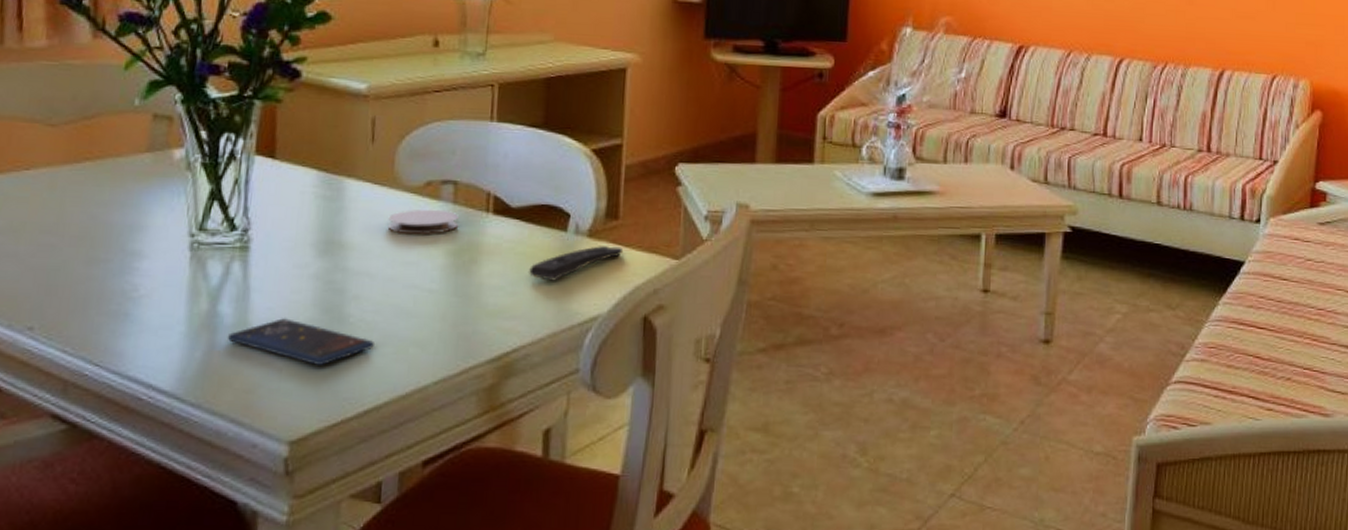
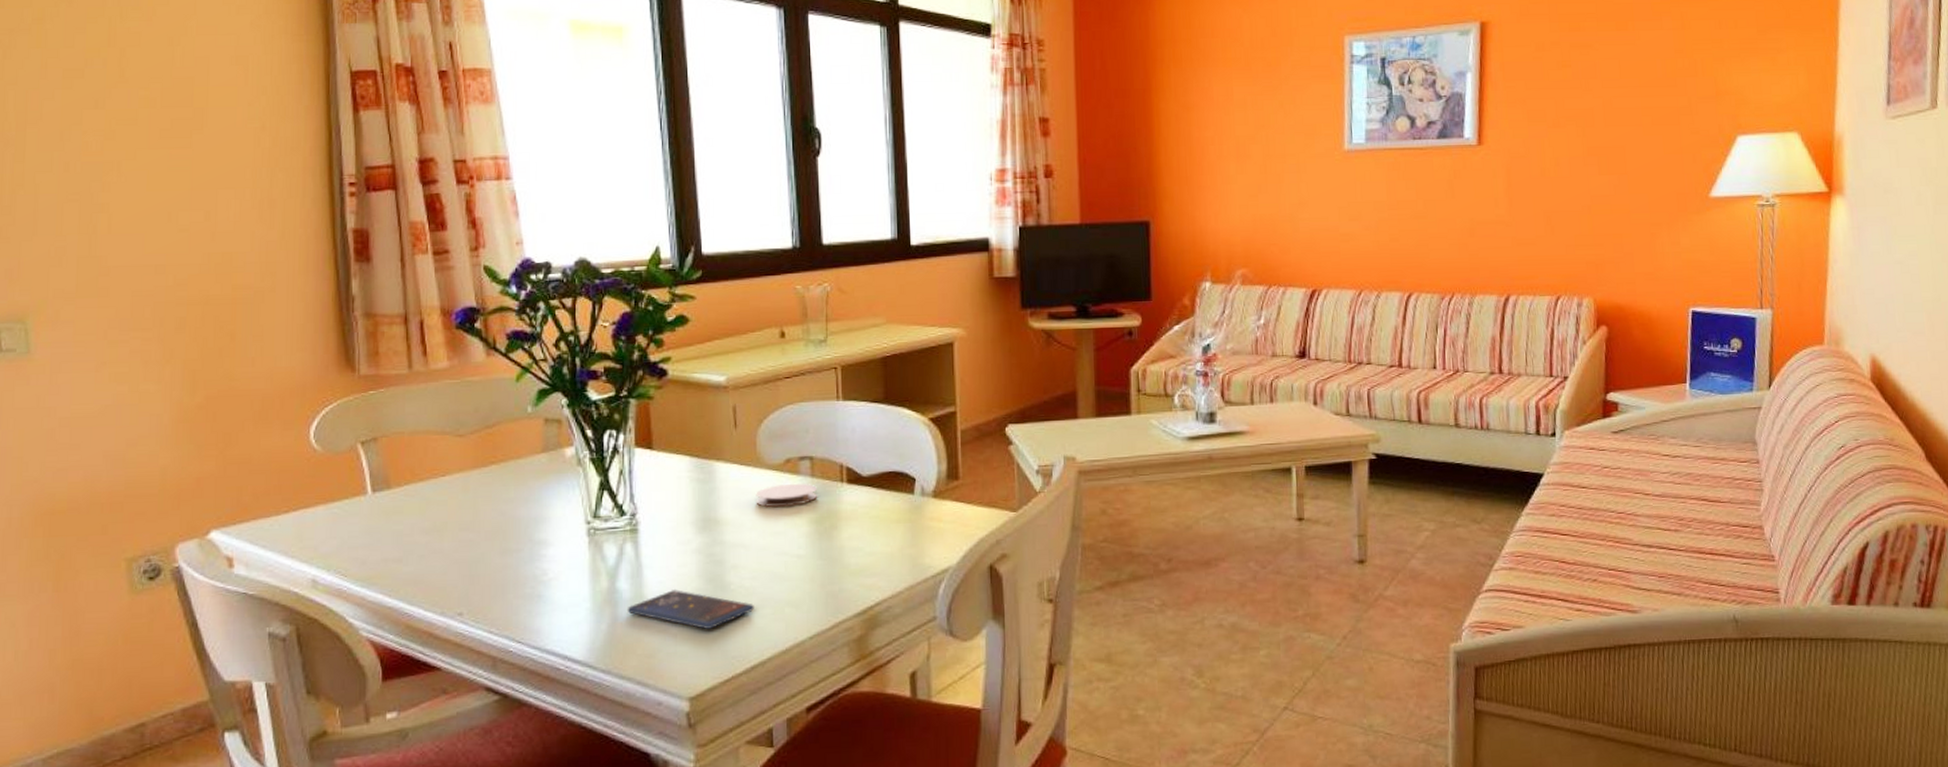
remote control: present [529,246,624,281] -> none [884,504,966,540]

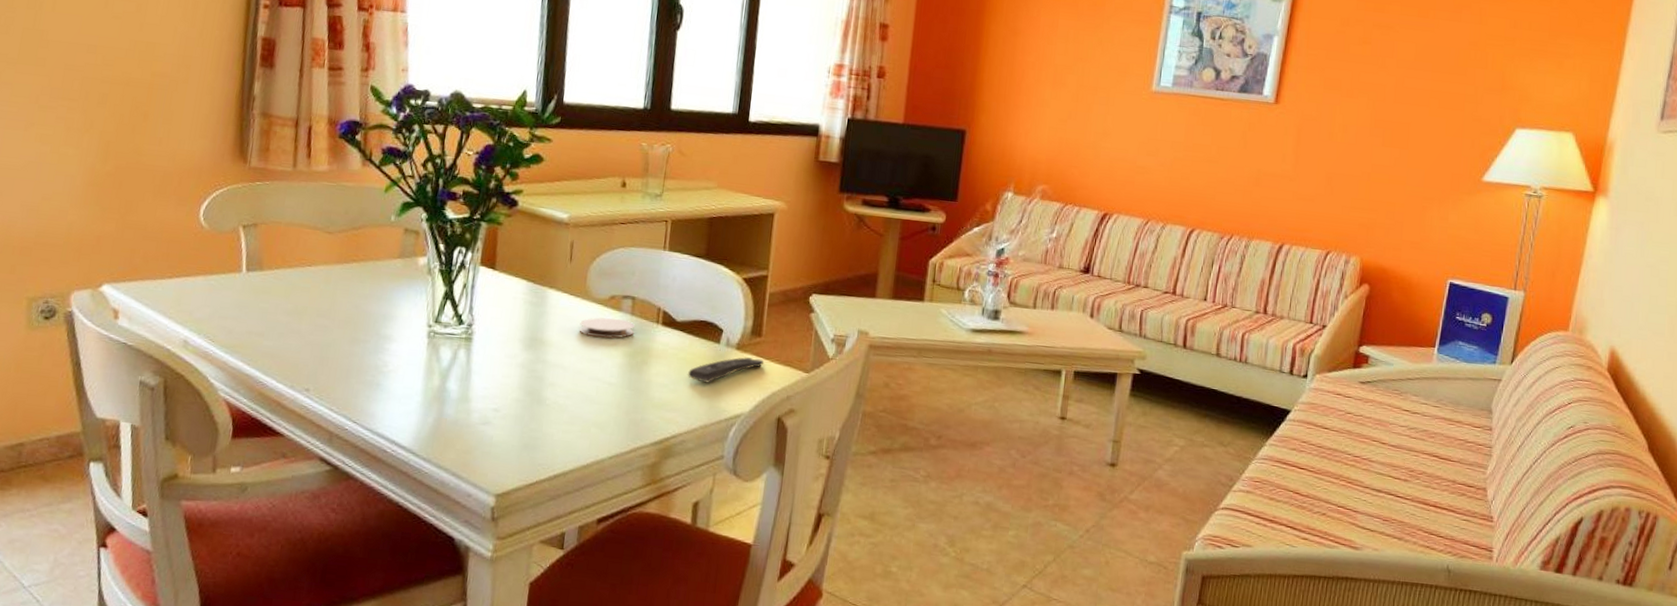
smartphone: present [627,590,754,629] -> none [452,396,564,436]
remote control: none [884,504,966,540] -> present [688,357,765,383]

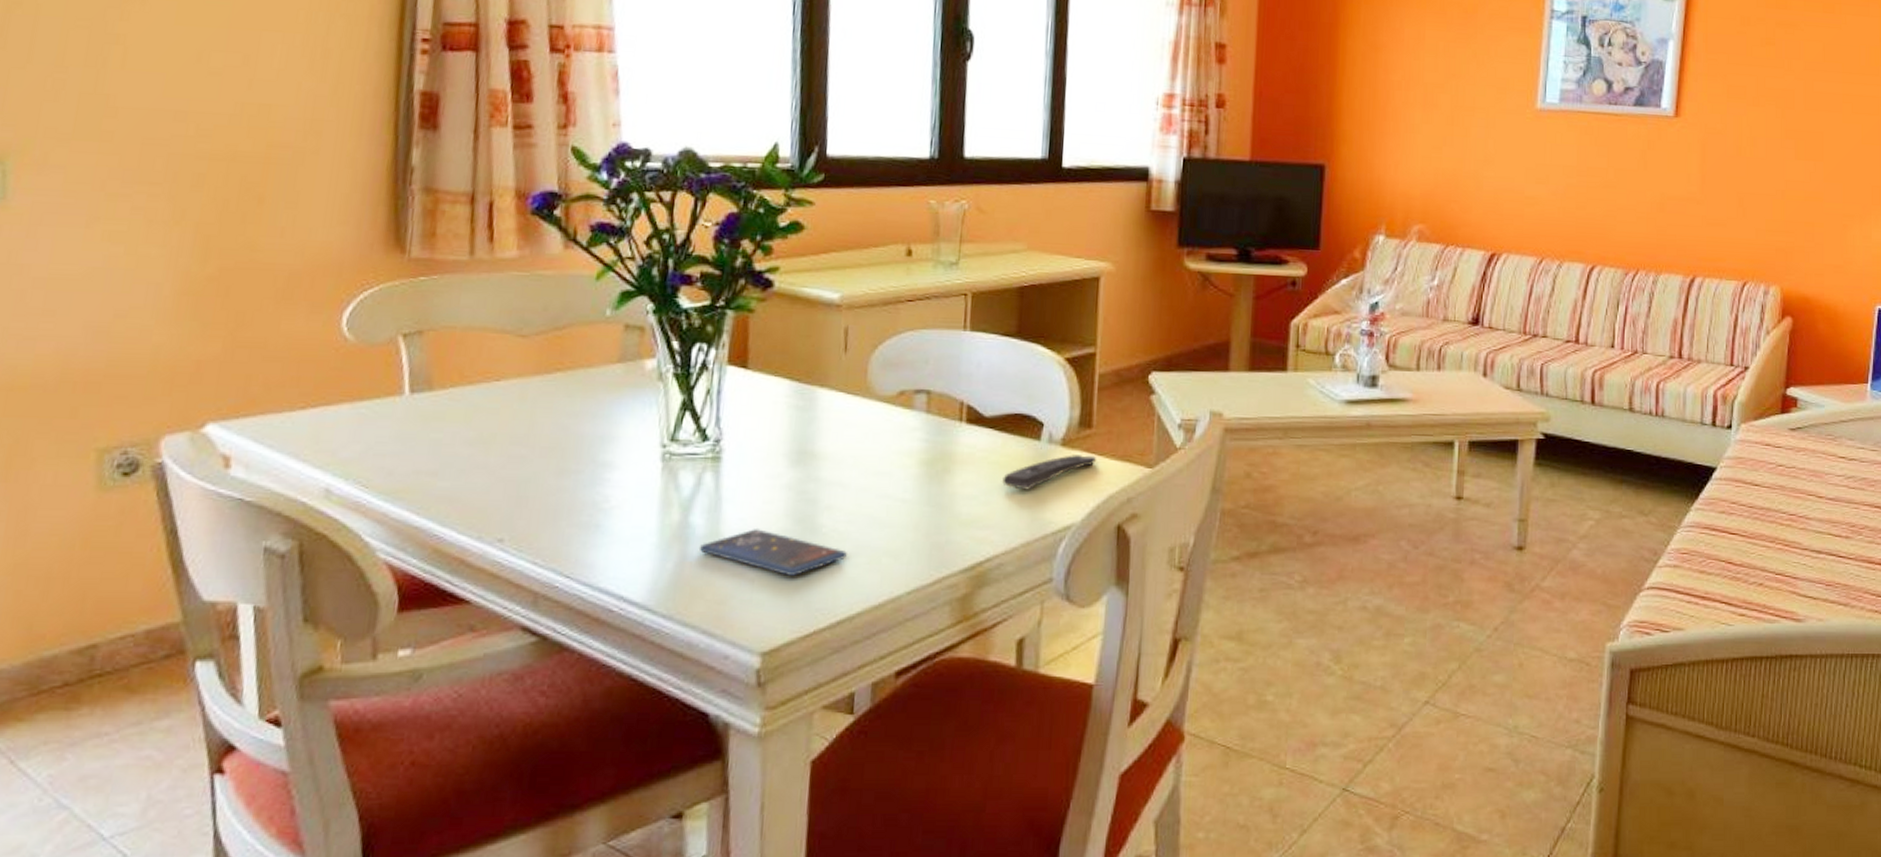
smartphone: none [452,396,564,436] -> present [698,529,847,576]
coaster: present [579,317,635,338] -> none [860,418,932,444]

